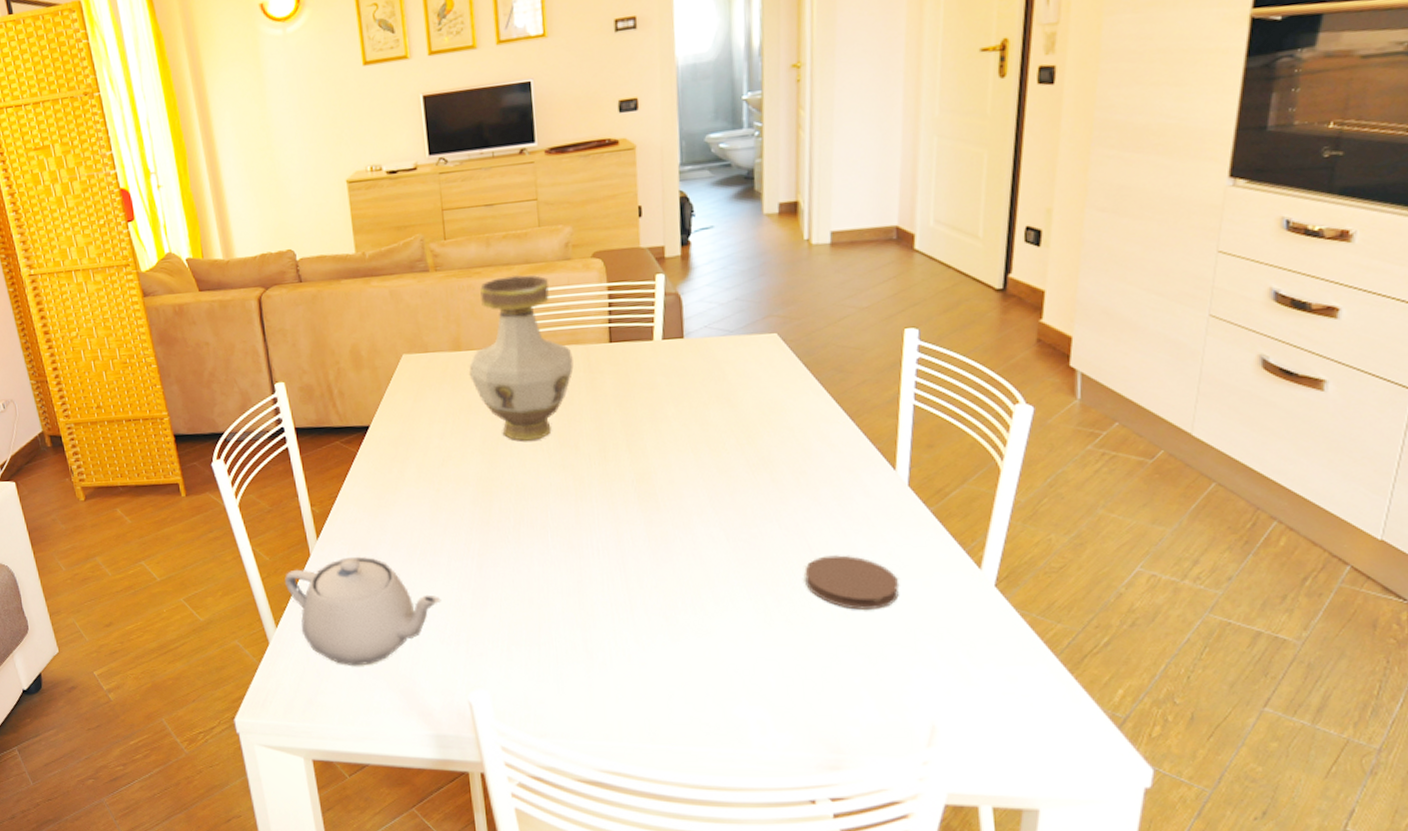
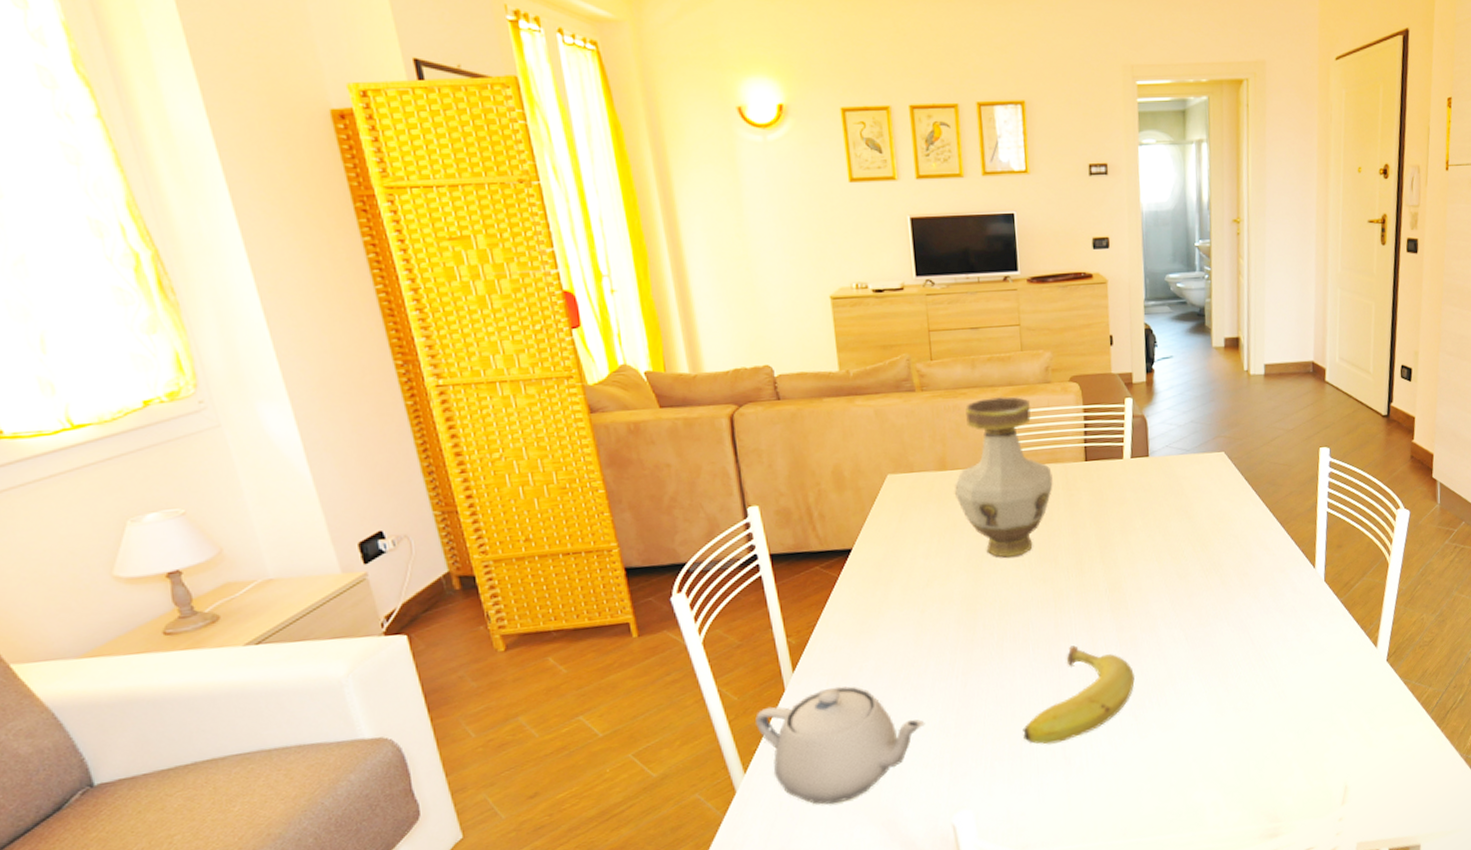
fruit: none [541,536,665,635] -> present [1023,645,1135,744]
coaster: present [804,555,900,610] -> none [1247,644,1320,692]

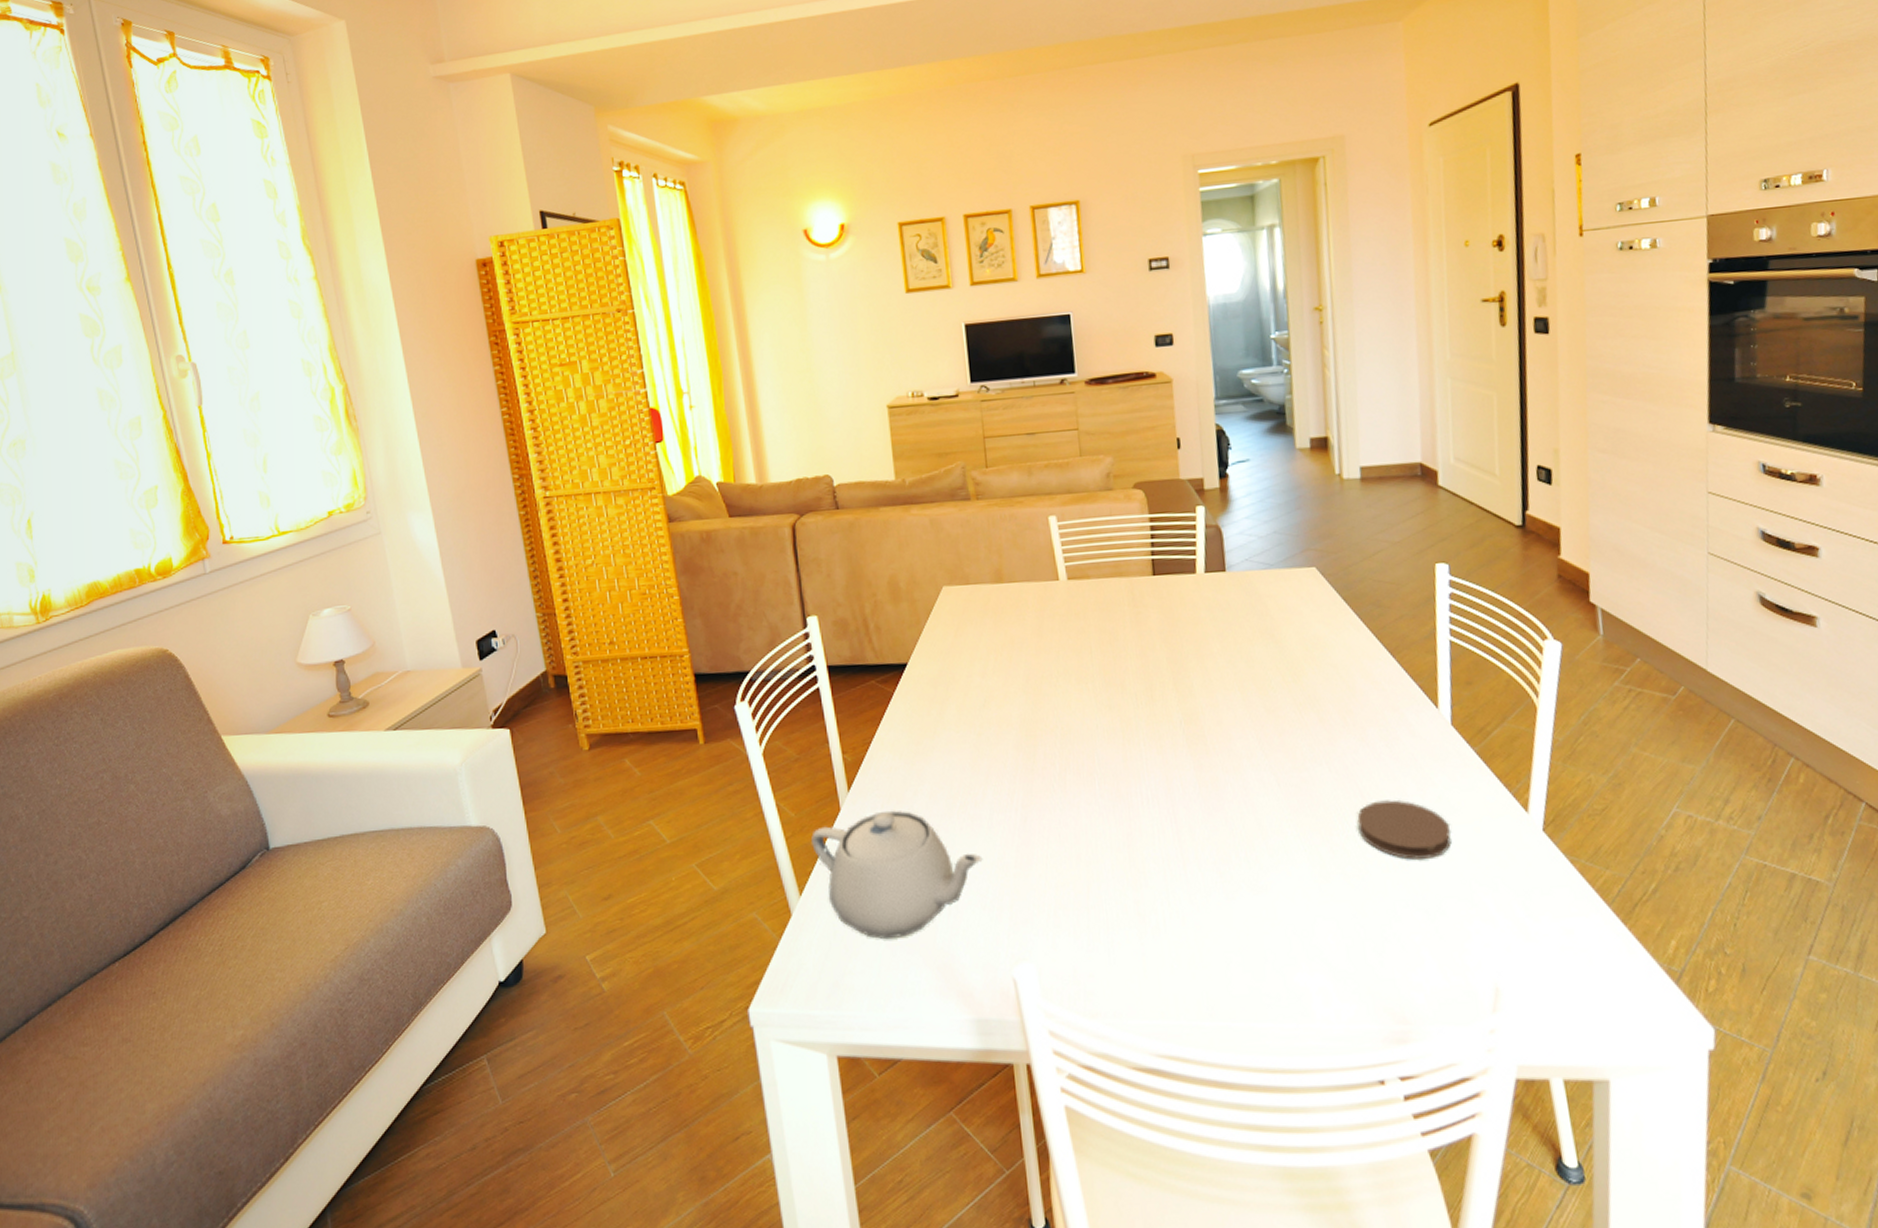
vase: present [954,396,1053,558] -> none [1011,505,1118,680]
fruit: present [1023,645,1135,744] -> none [1089,783,1218,896]
coaster: none [1247,644,1320,692] -> present [1357,799,1451,860]

